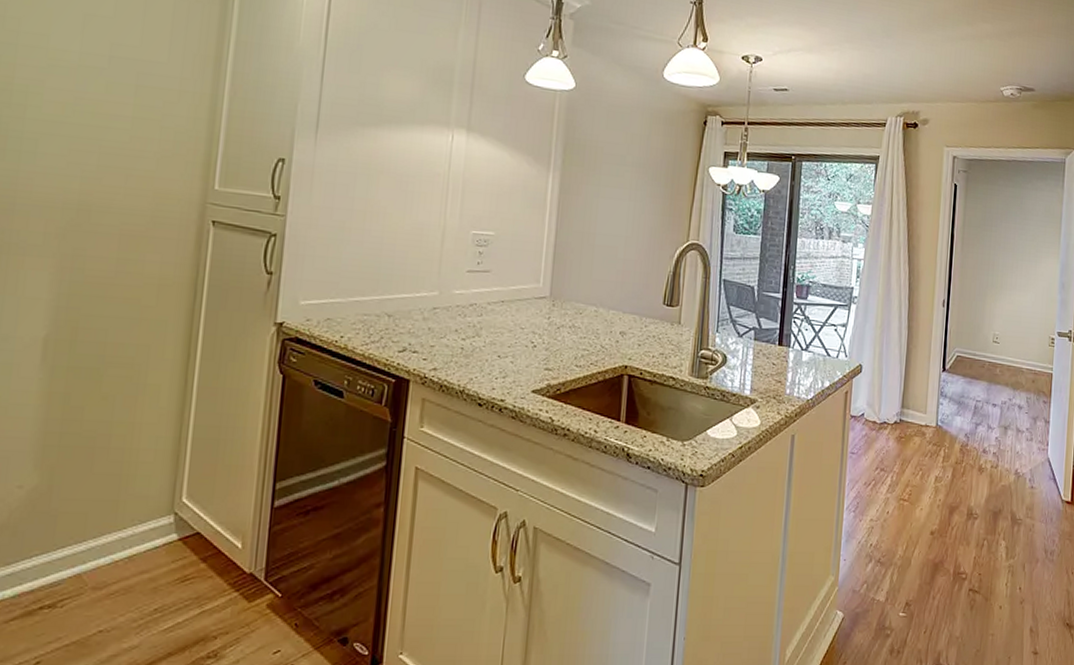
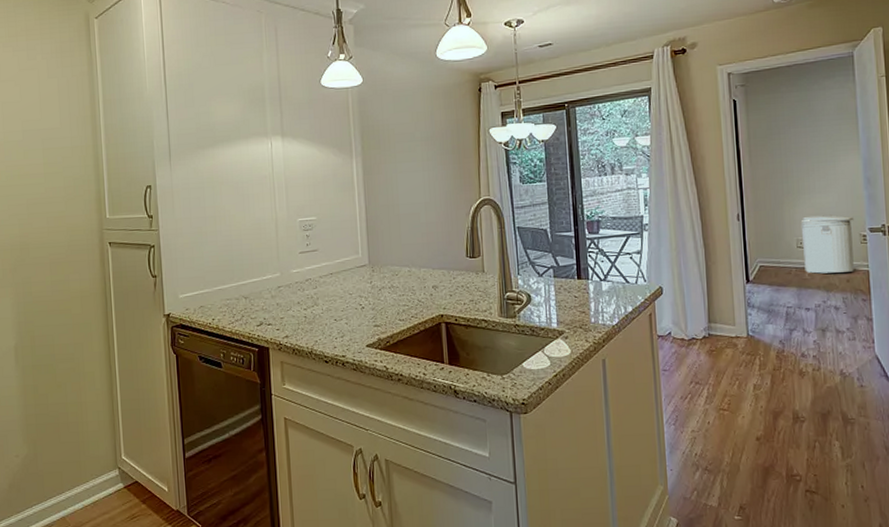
can: none [997,312,1046,373] -> present [800,214,854,274]

